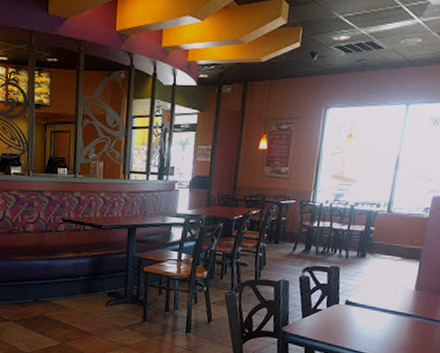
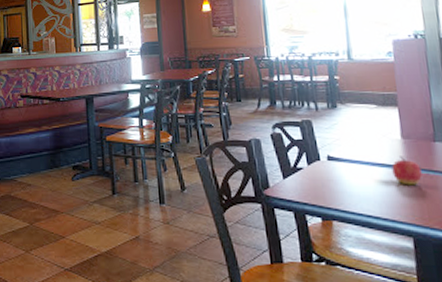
apple: none [398,305,424,331] -> present [392,156,422,185]

